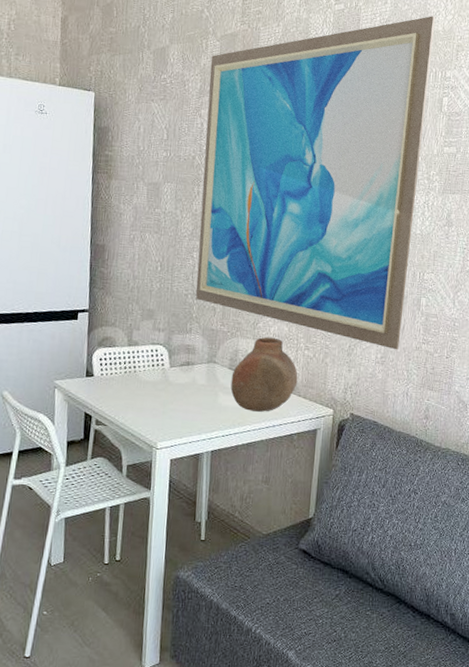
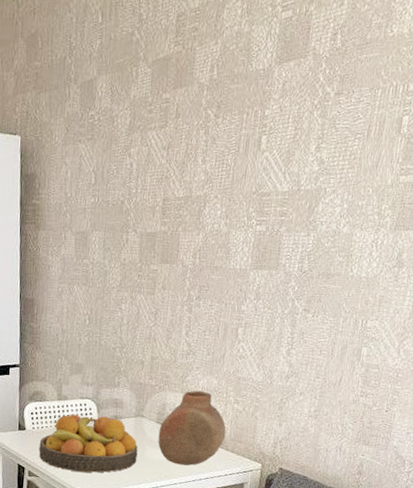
fruit bowl: none [107,360,211,421] -> present [39,414,138,473]
wall art: present [195,16,436,350] -> none [124,16,401,403]

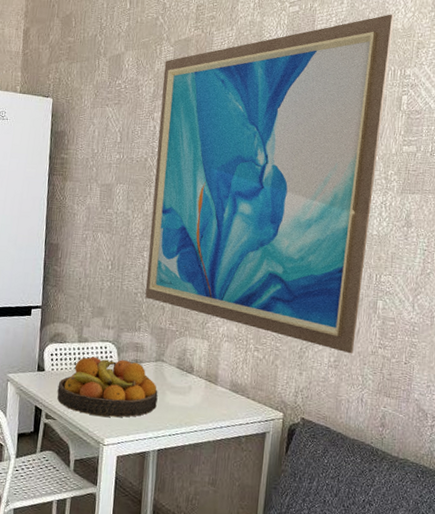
wall art: none [124,16,401,403] -> present [145,14,395,354]
vase: present [158,390,227,466] -> none [178,337,247,413]

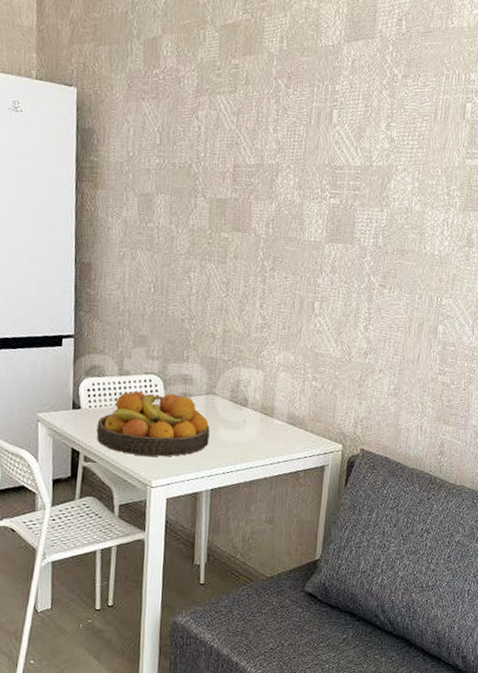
wall art: present [145,14,395,354] -> none [193,9,460,381]

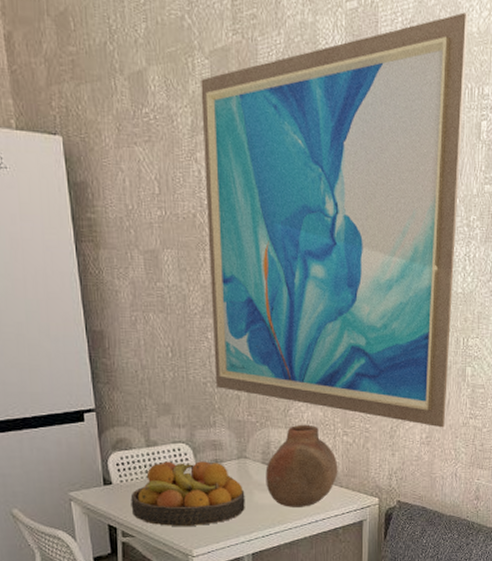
wall art: none [193,9,460,381] -> present [201,12,469,428]
vase: none [231,366,305,448] -> present [265,424,338,507]

